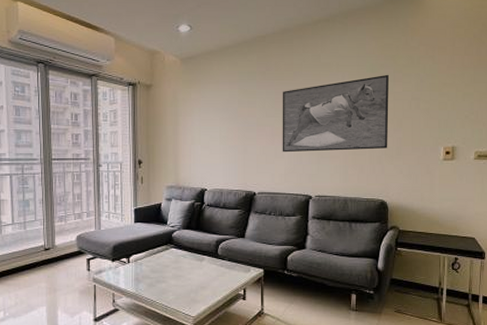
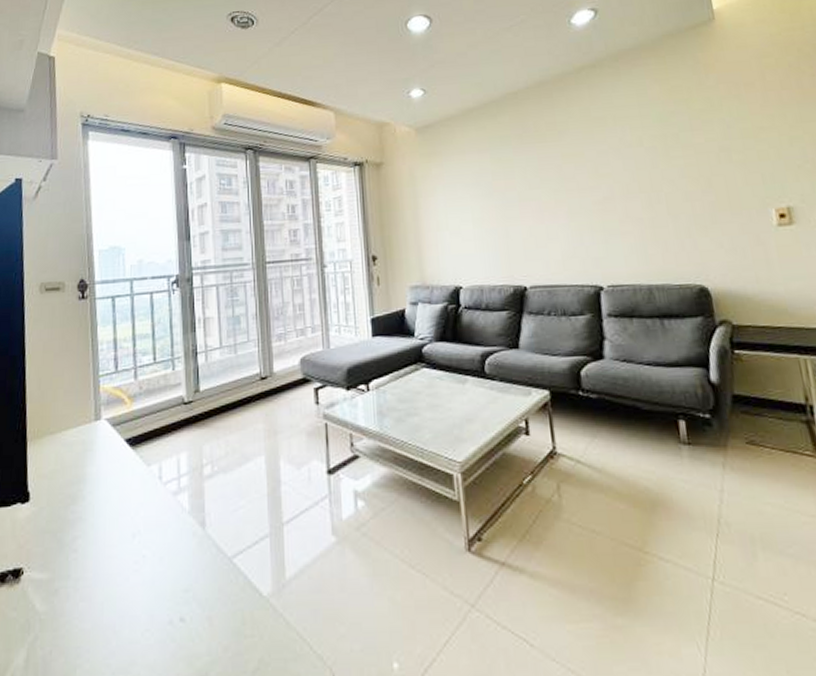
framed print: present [282,74,389,153] -> none [546,122,698,232]

